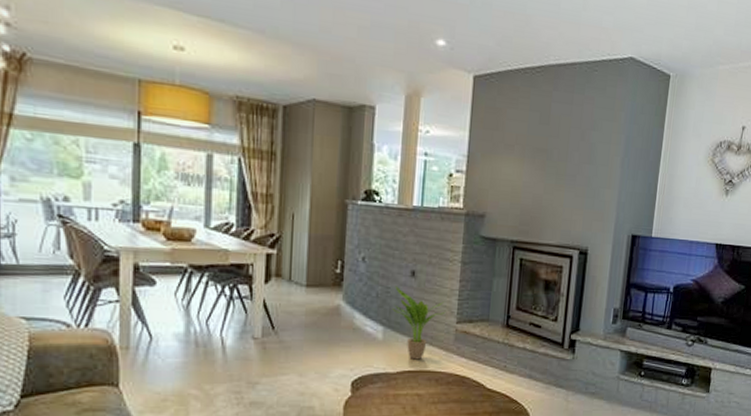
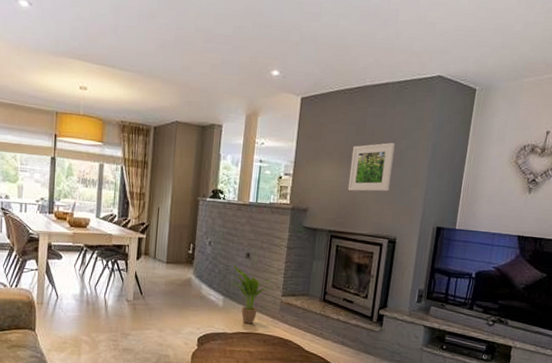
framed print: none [531,134,585,193] -> present [347,142,395,192]

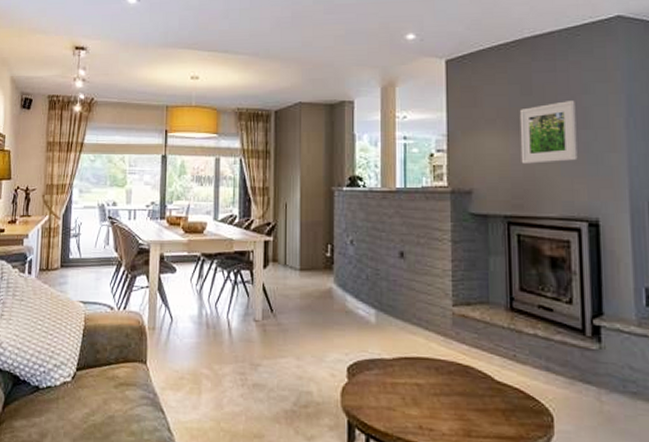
potted plant: present [231,265,273,324] -> none [383,268,440,346]

